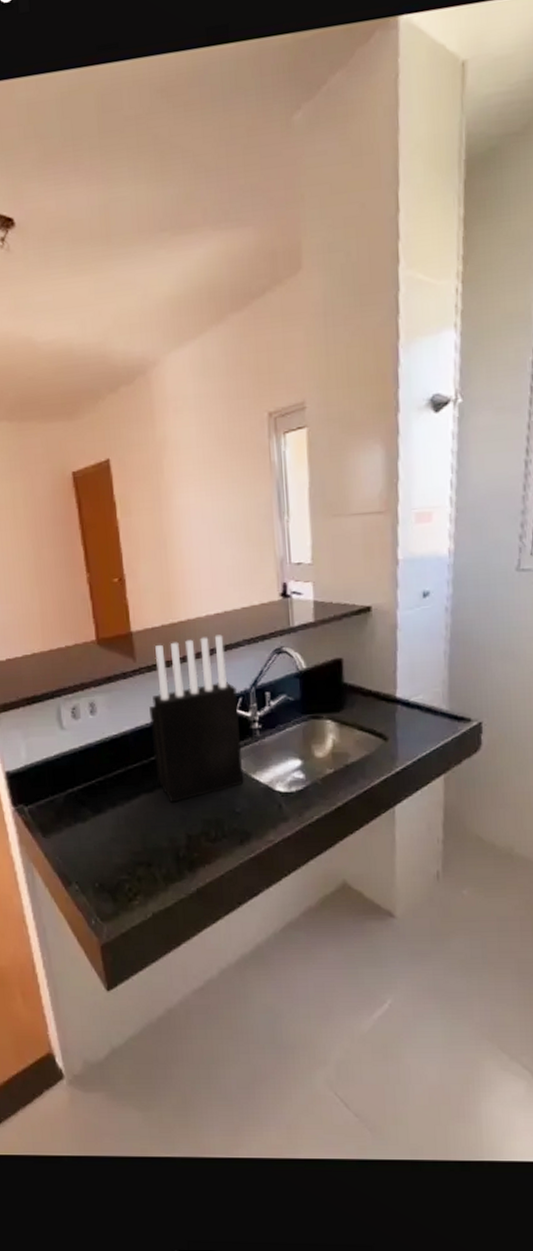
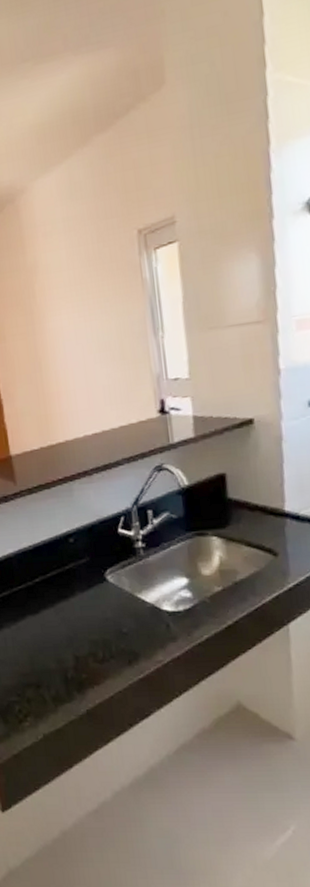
knife block: present [149,634,244,803] -> none [32,454,130,624]

